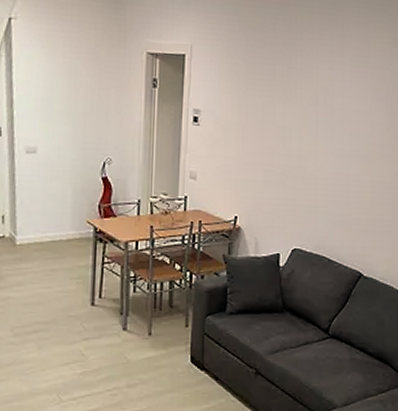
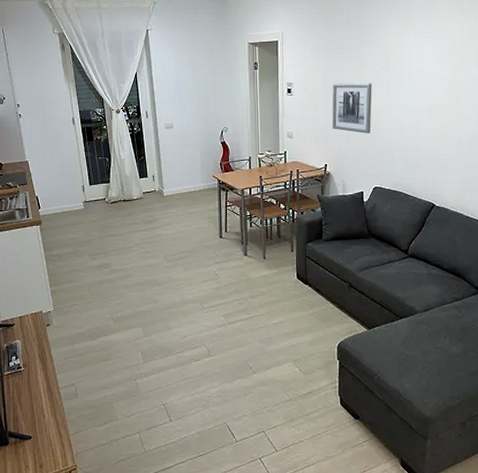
wall art: none [247,115,297,182] -> present [332,83,372,134]

